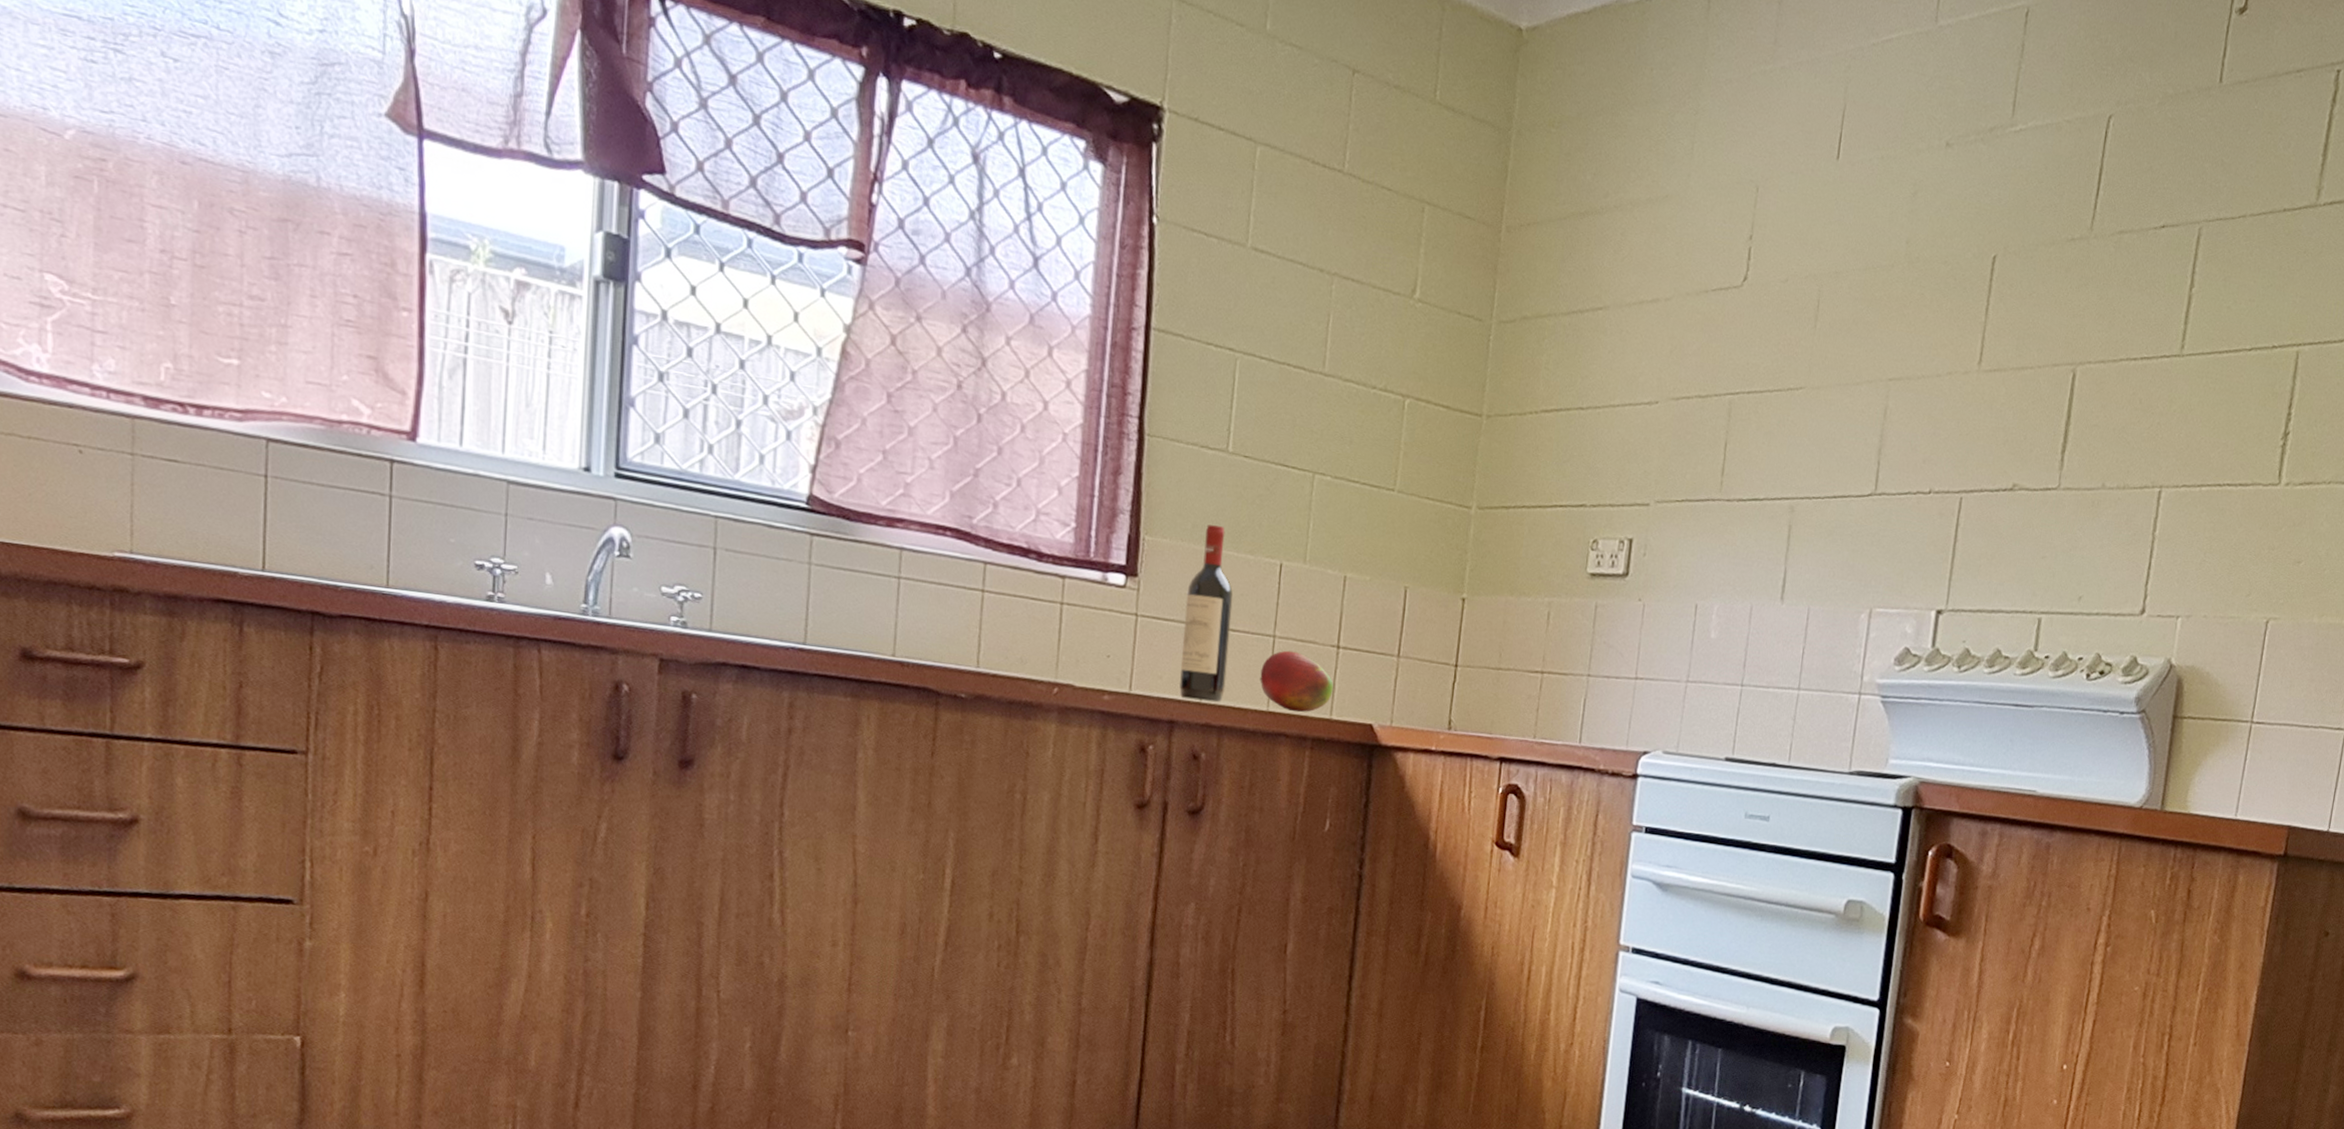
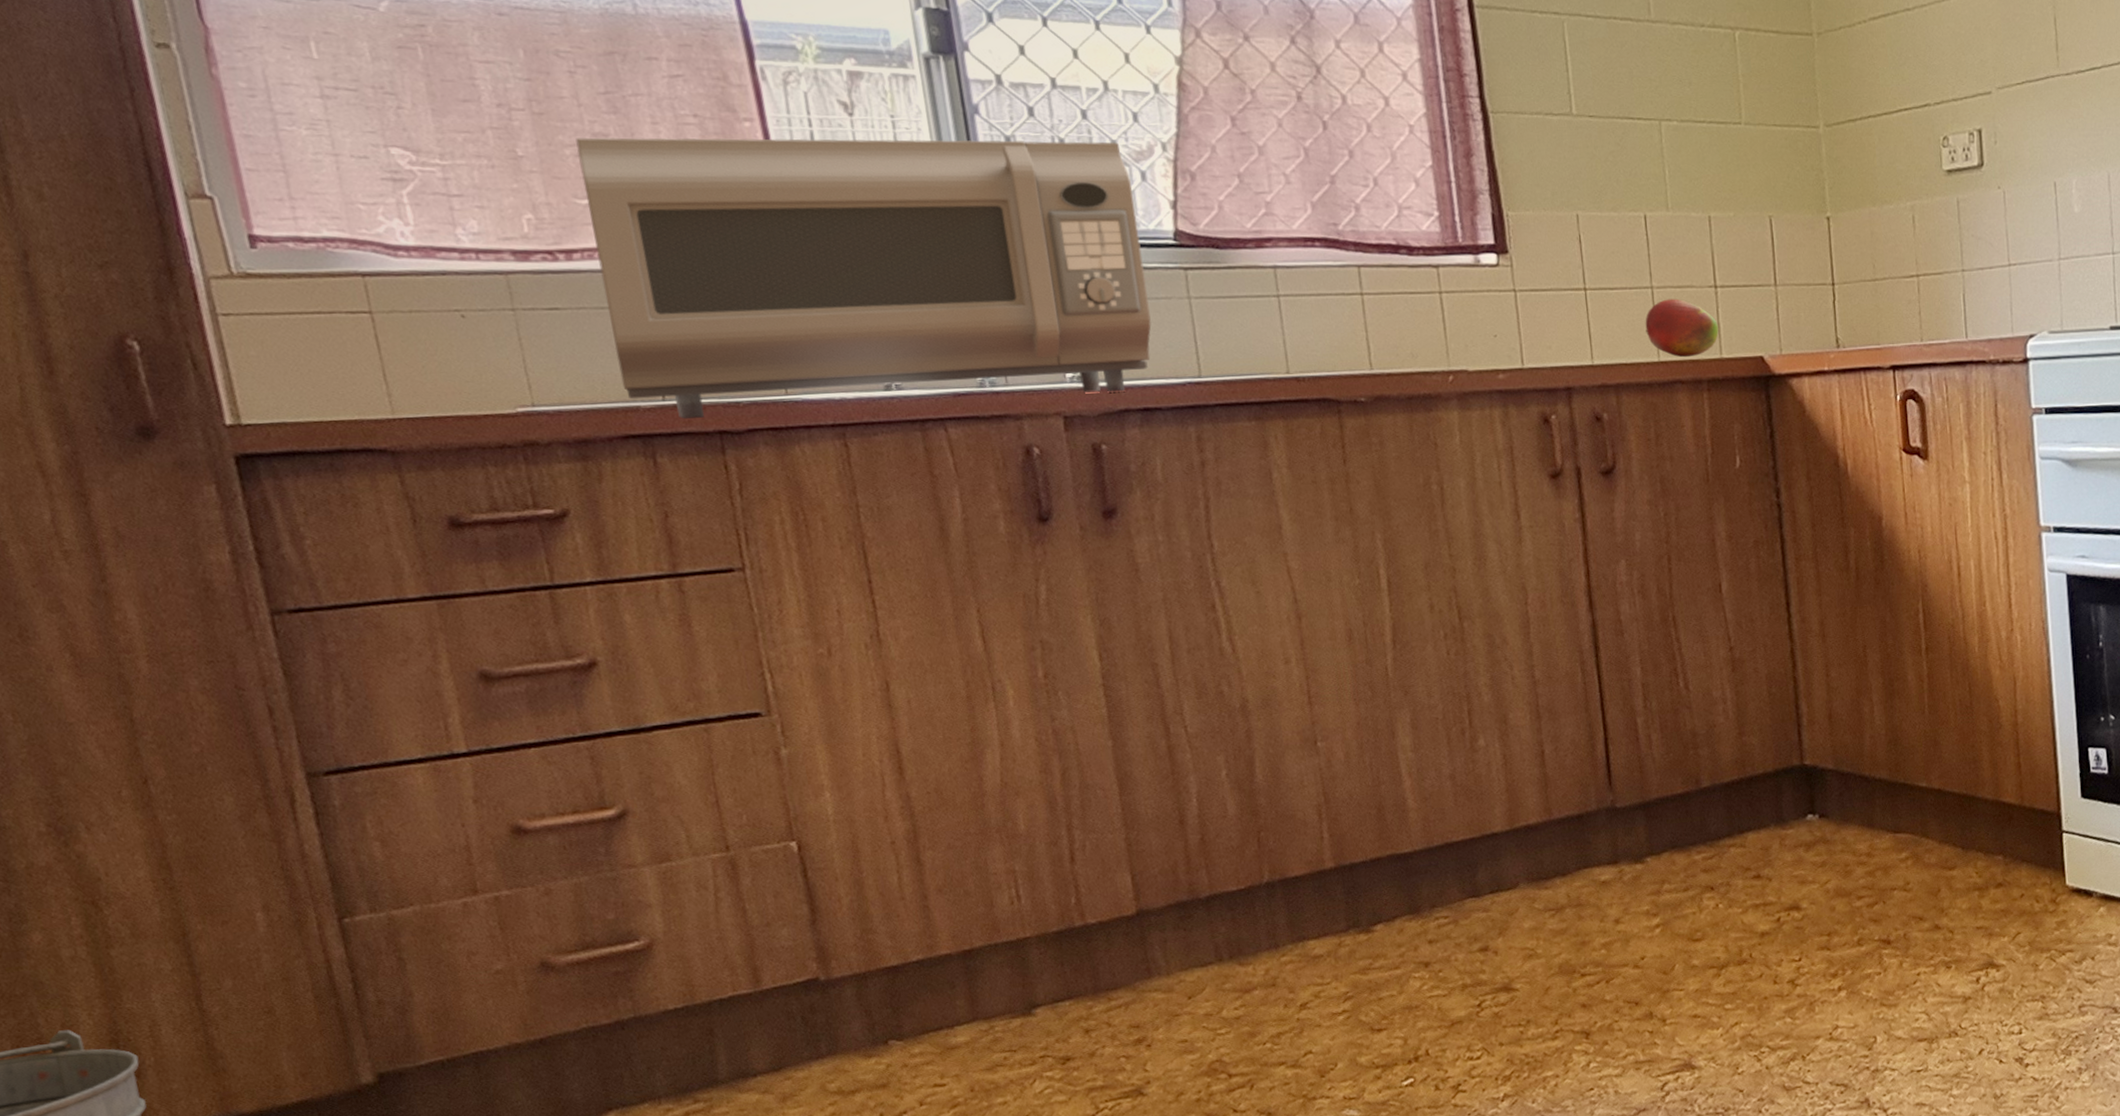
microwave: none [225,297,776,645] -> present [575,137,1152,419]
wine bottle: present [1179,525,1234,703] -> none [1558,189,1615,364]

